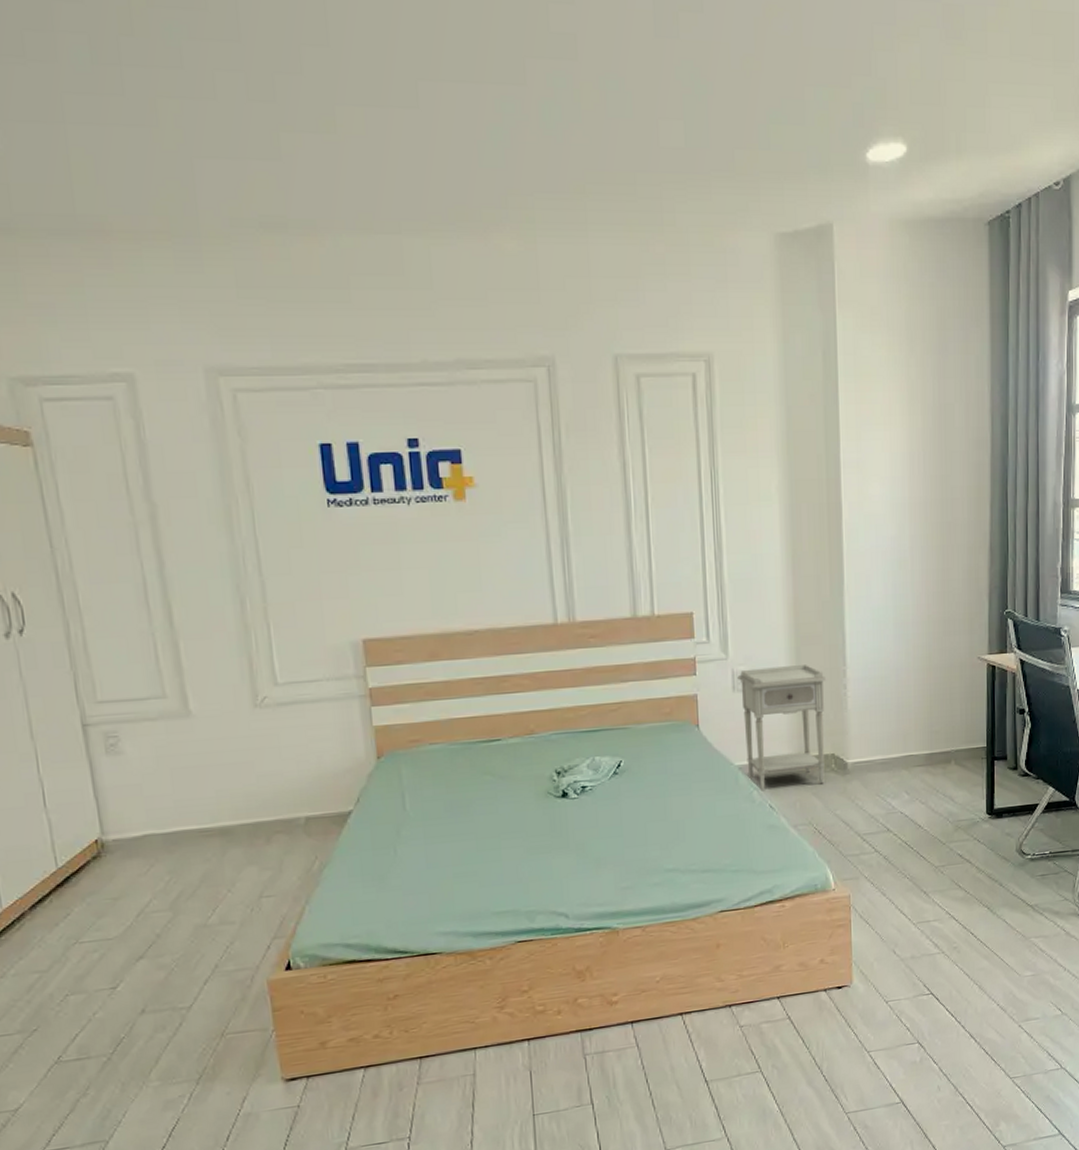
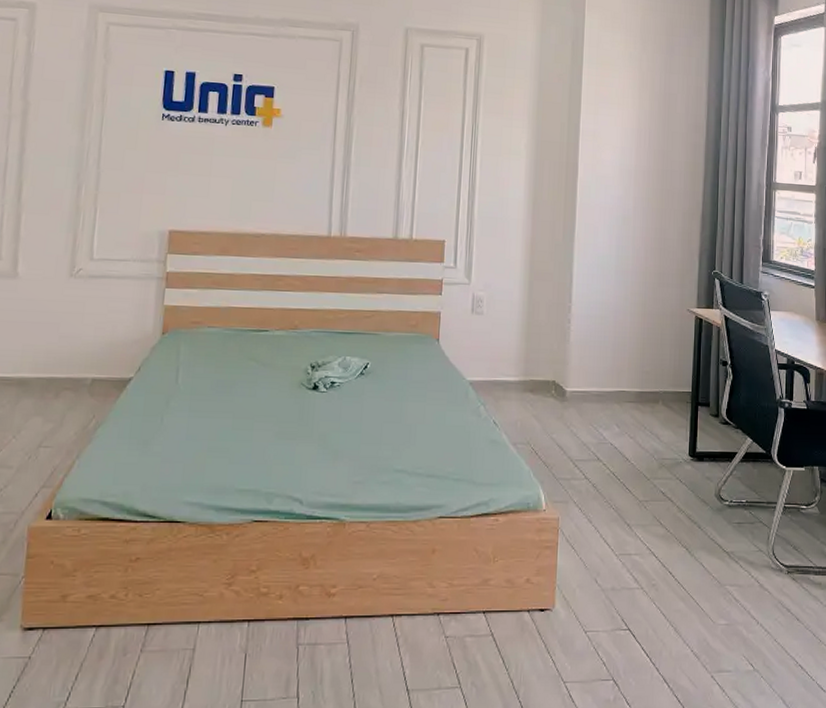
nightstand: present [737,665,827,791] -> none [477,295,554,408]

